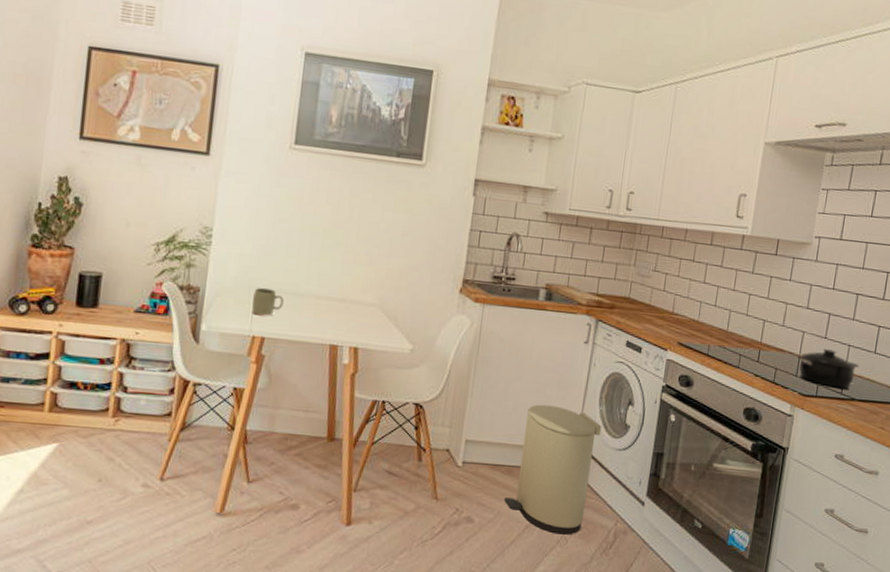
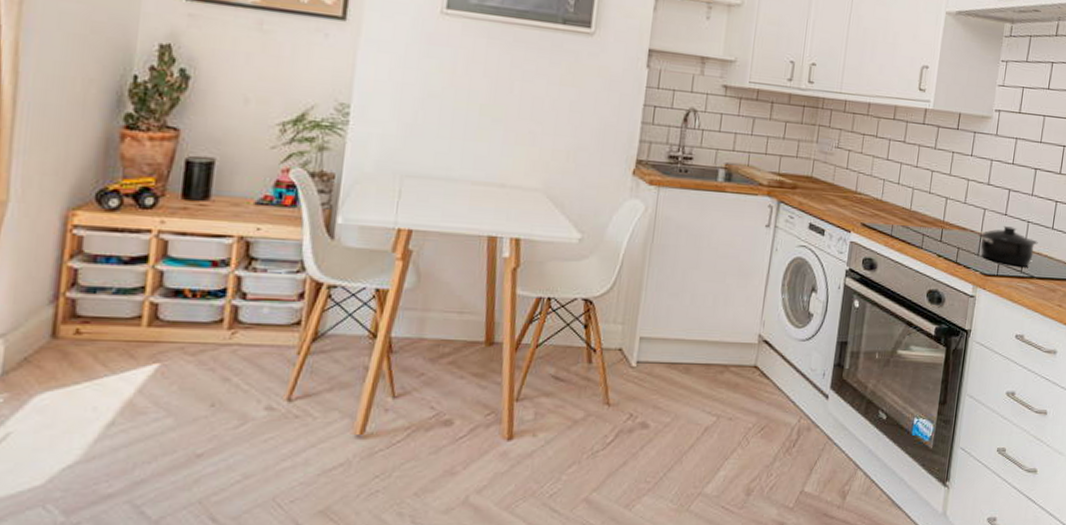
mug: present [251,288,284,316] -> none [397,173,434,206]
pedal bin: present [503,404,602,535] -> none [681,295,784,435]

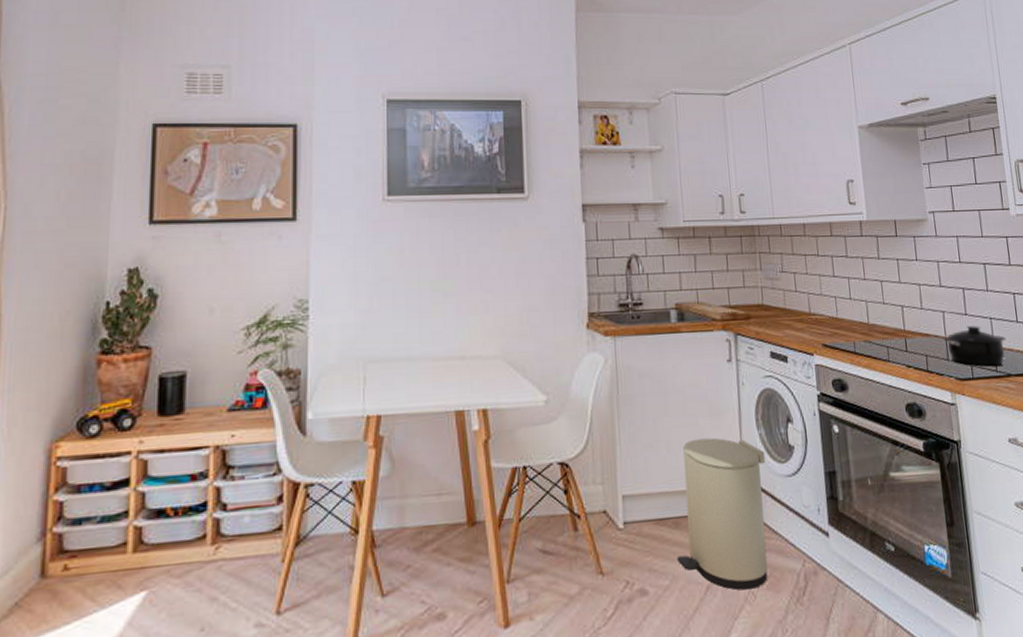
pedal bin: none [681,295,784,435] -> present [676,437,768,590]

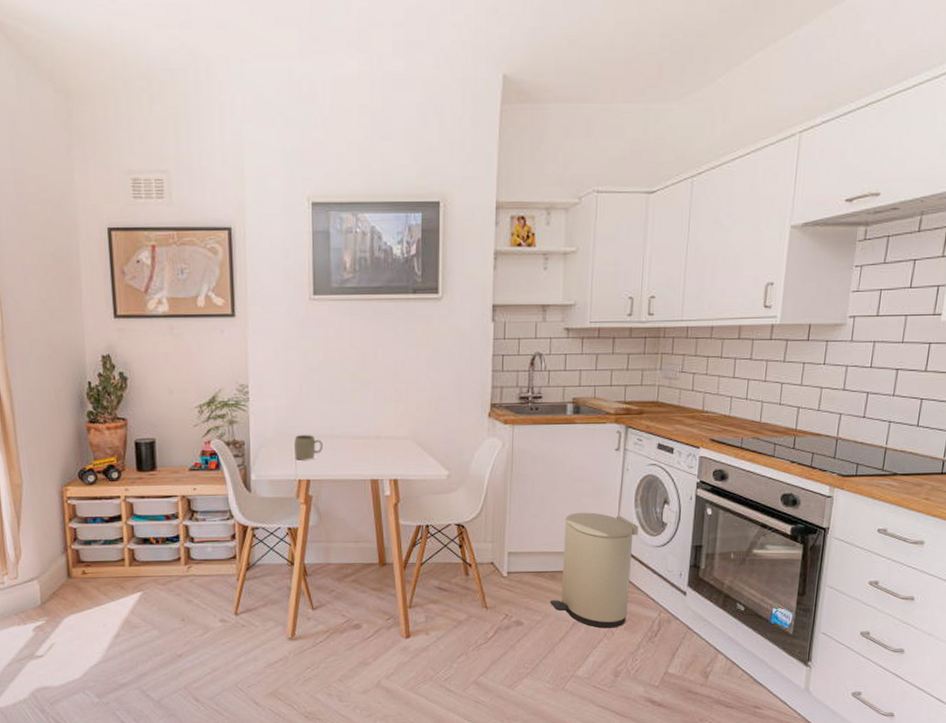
mug: none [361,358,397,391] -> present [293,435,323,460]
saucepan: present [944,325,1007,366] -> none [835,427,901,465]

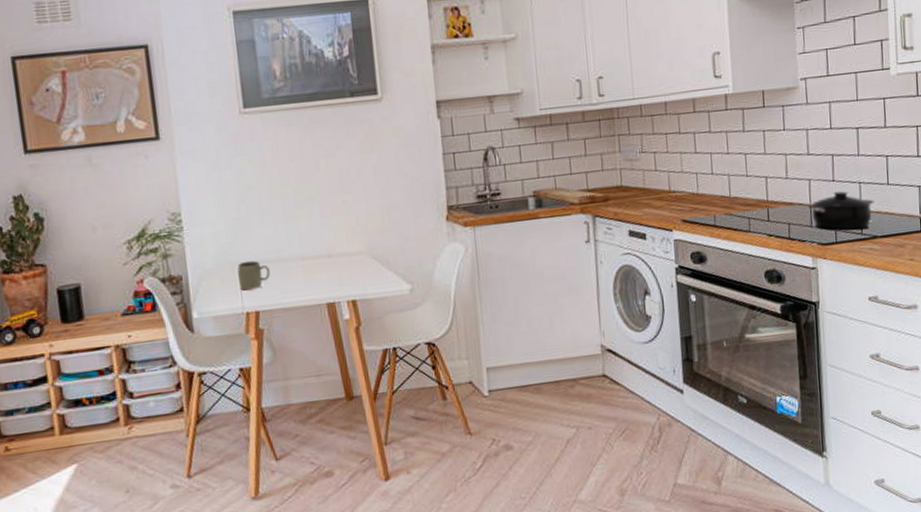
pedal bin: present [549,512,639,628] -> none [538,313,625,442]
saucepan: none [835,427,901,465] -> present [808,191,875,230]

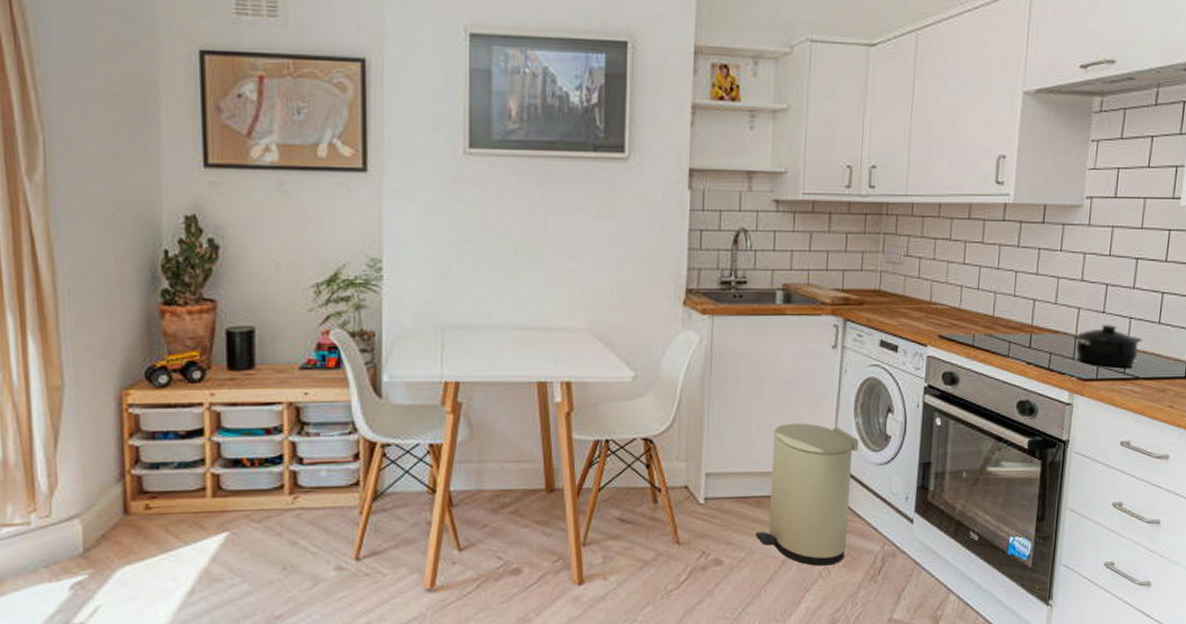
mug: present [237,261,270,291] -> none [439,325,477,357]
pedal bin: none [538,313,625,442] -> present [755,423,859,566]

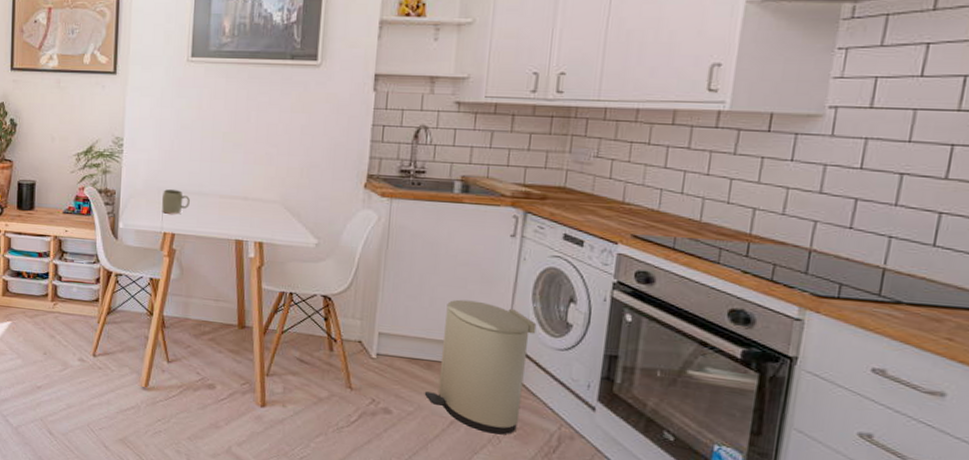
mug: none [439,325,477,357] -> present [161,189,190,215]
saucepan: present [1074,324,1143,368] -> none [807,240,908,290]

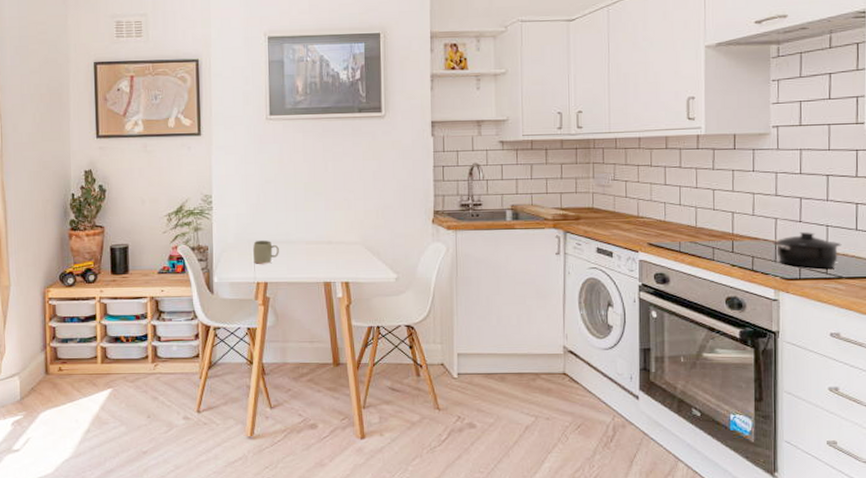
pedal bin: present [424,299,537,435] -> none [501,314,585,432]
saucepan: none [807,240,908,290] -> present [774,231,842,269]

